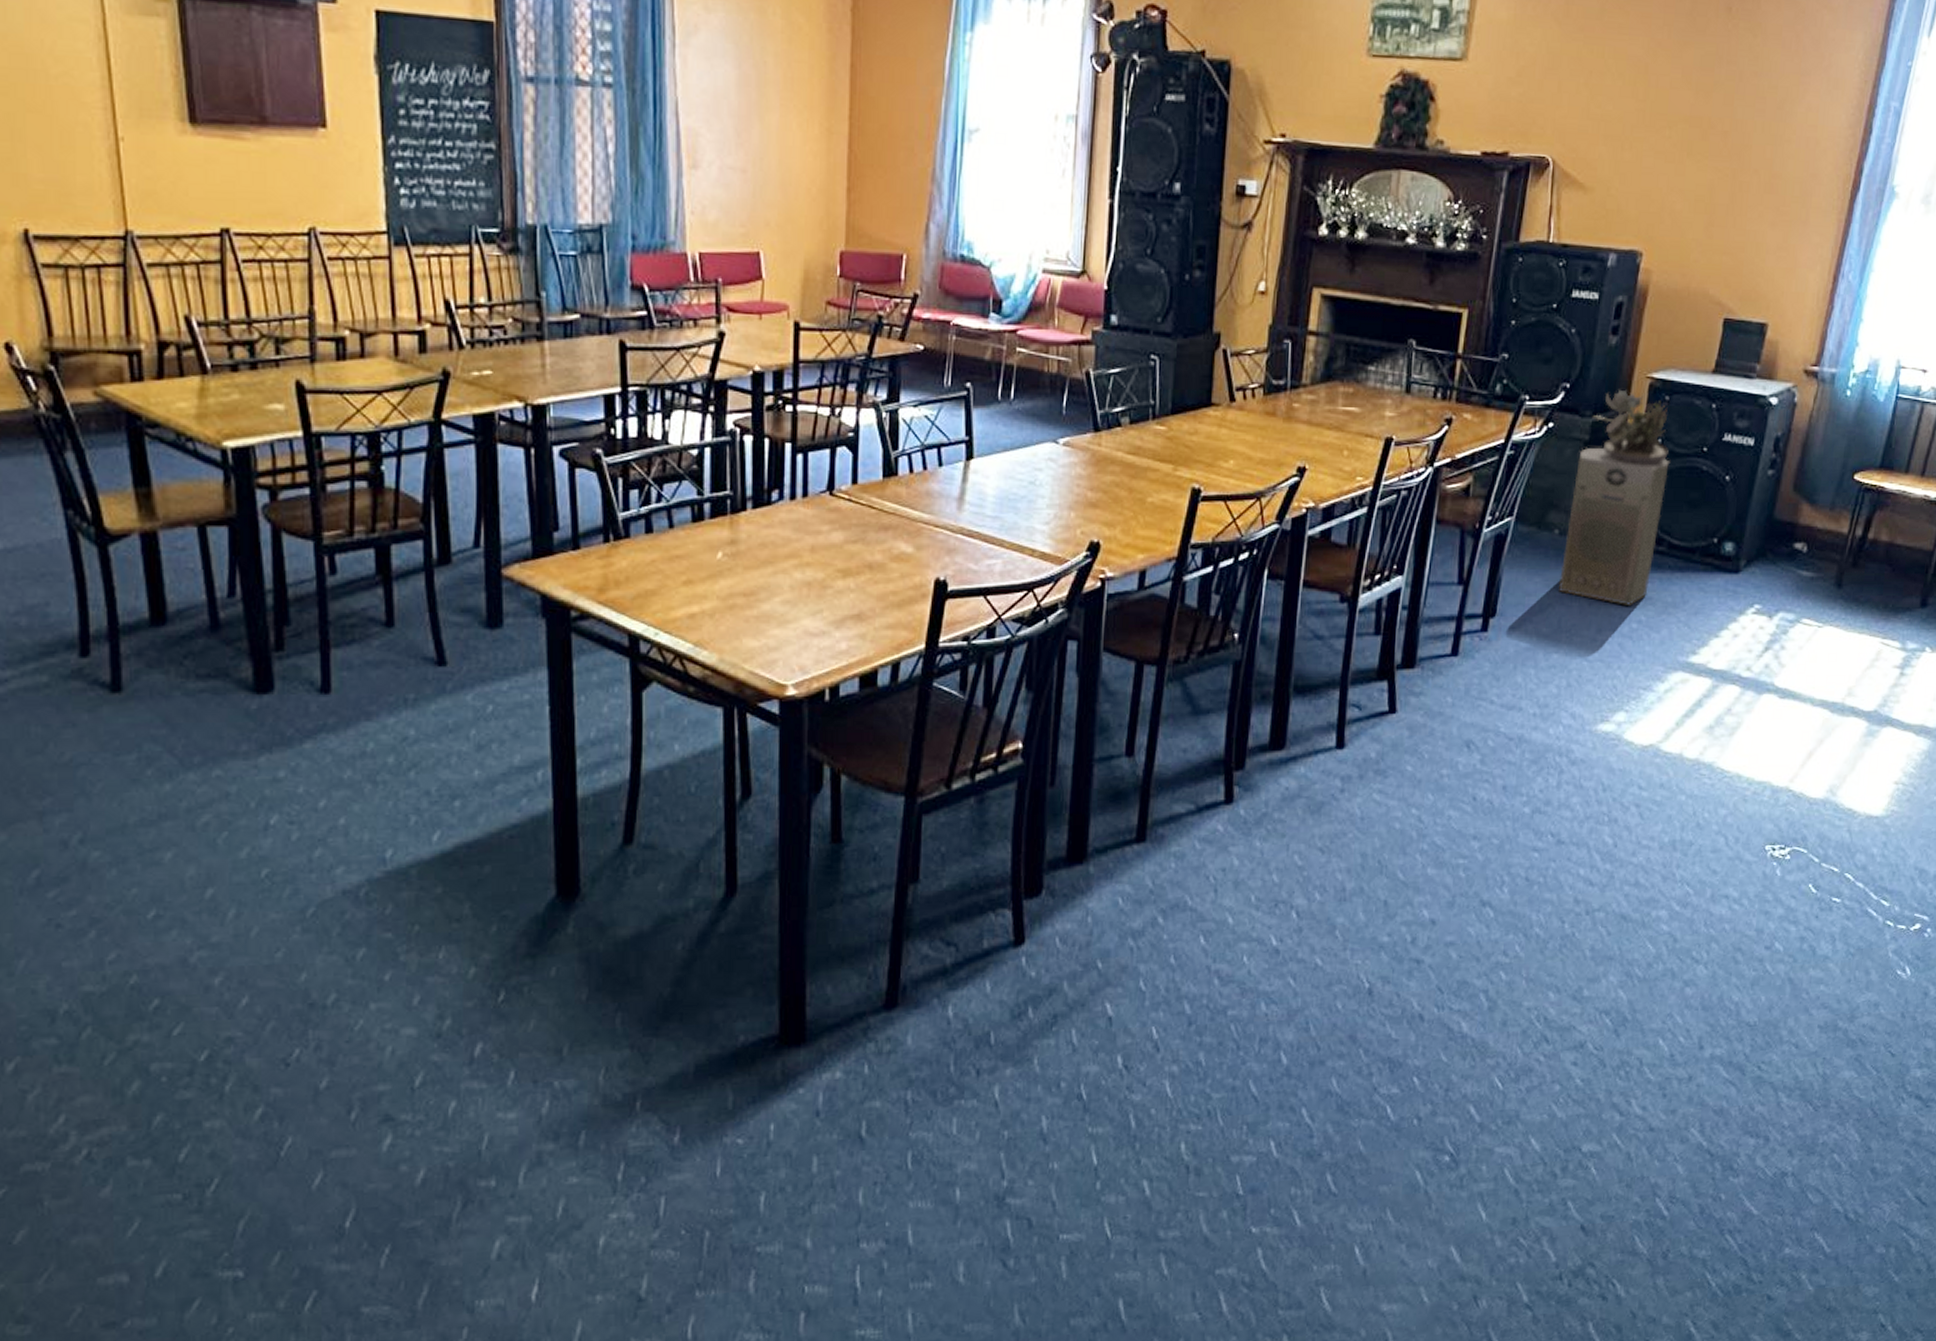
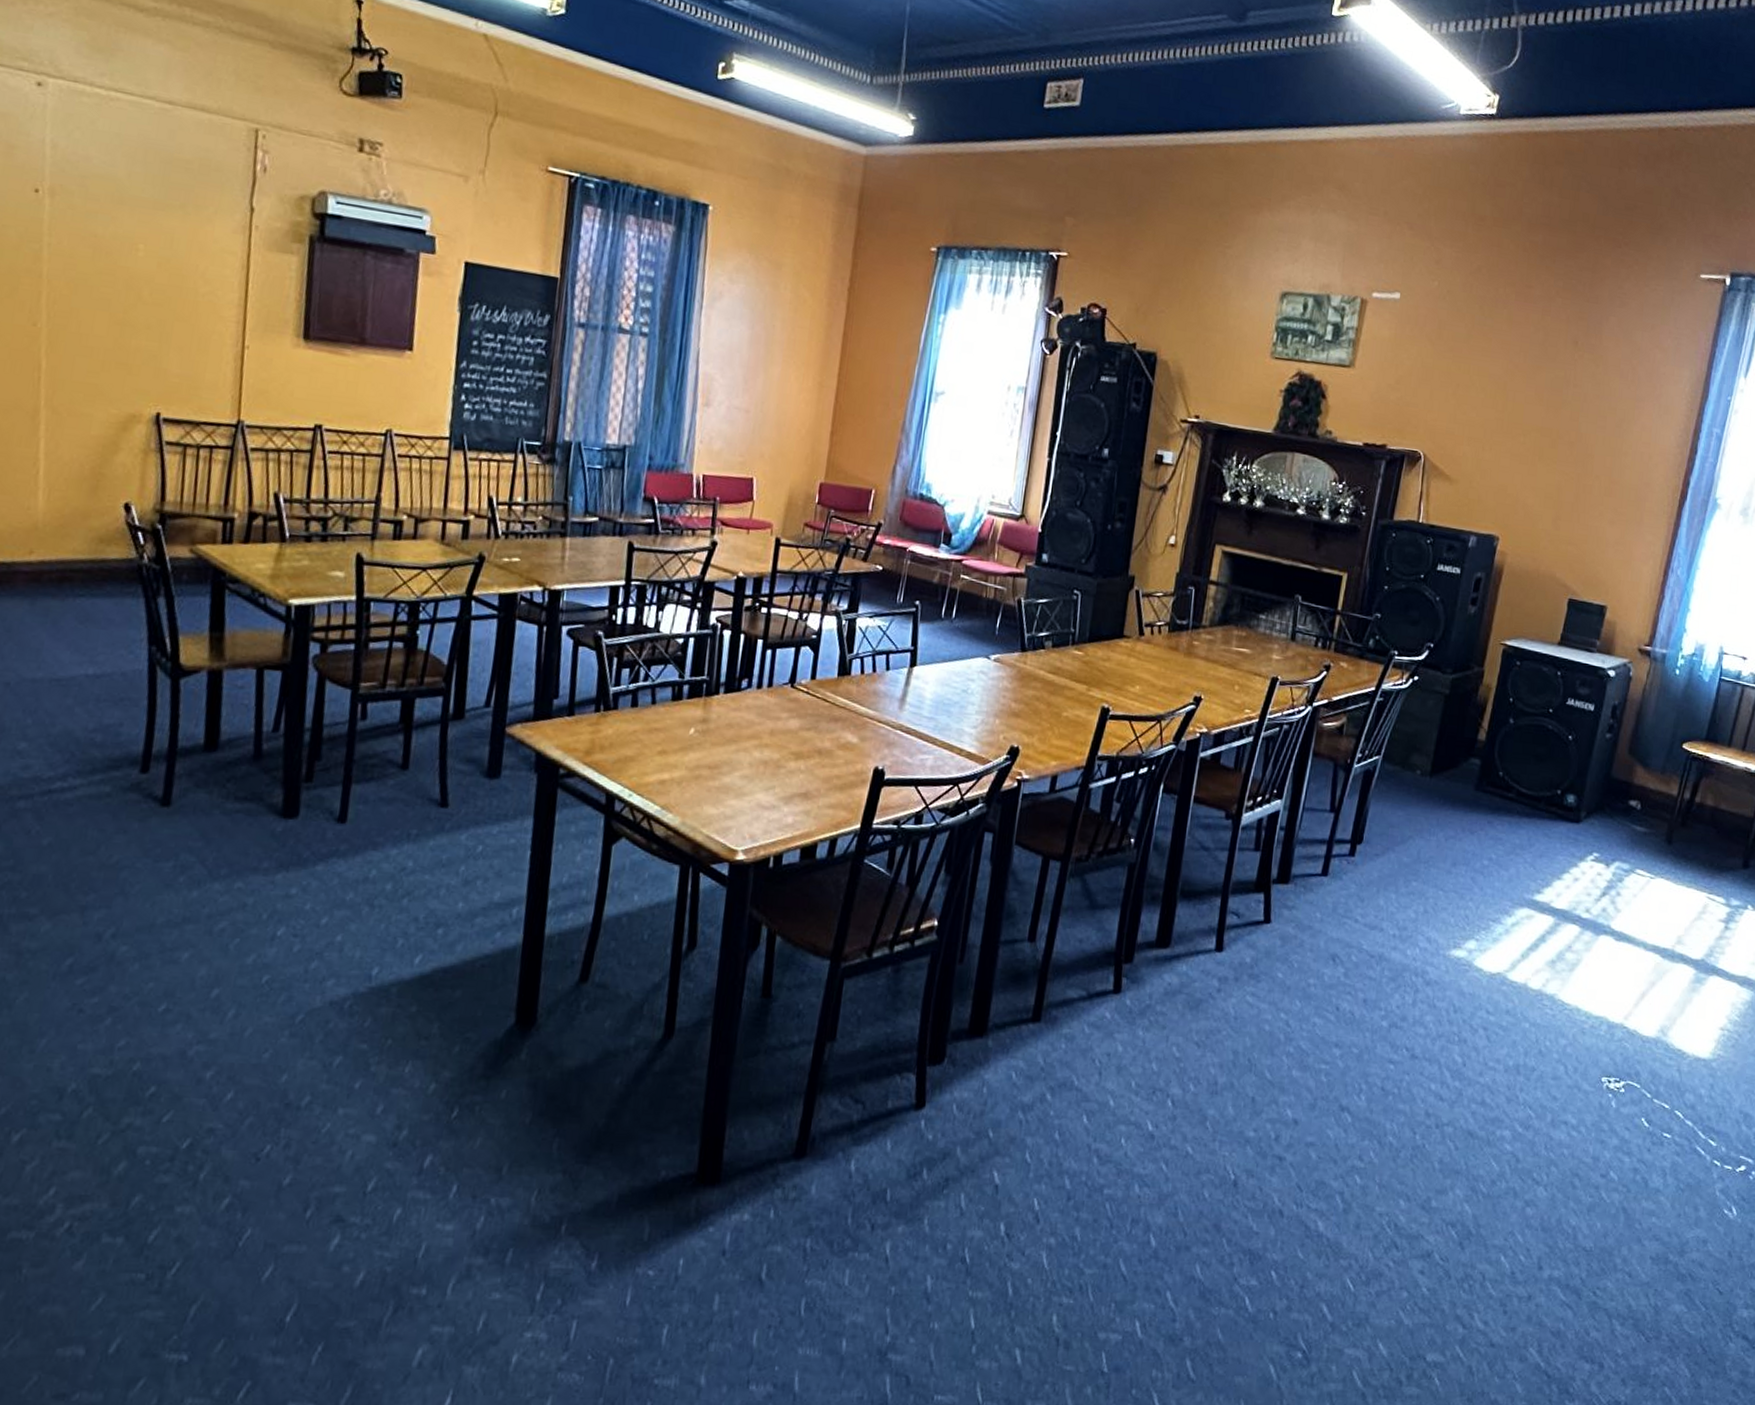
air purifier: present [1558,447,1669,606] -> none [1418,701,1519,844]
succulent plant: present [1592,389,1669,466] -> none [1452,652,1519,721]

